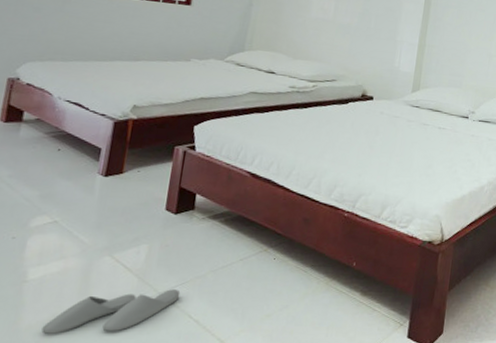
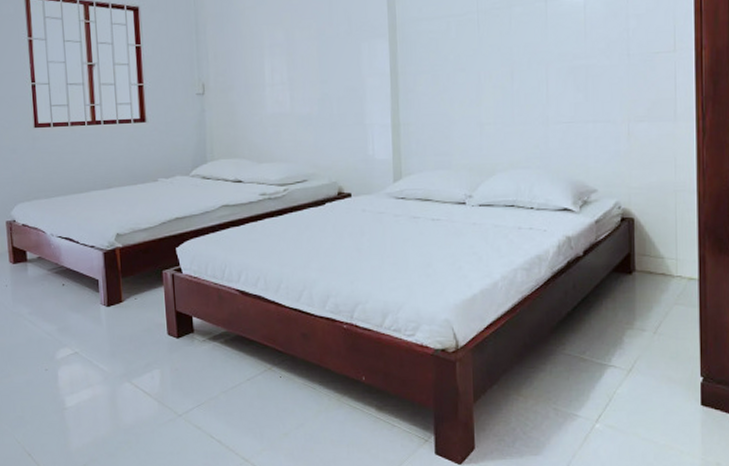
slippers: present [41,289,181,335] -> none [88,411,199,457]

